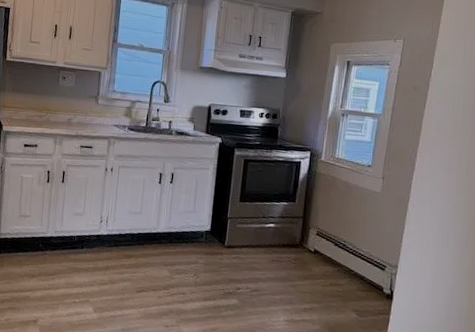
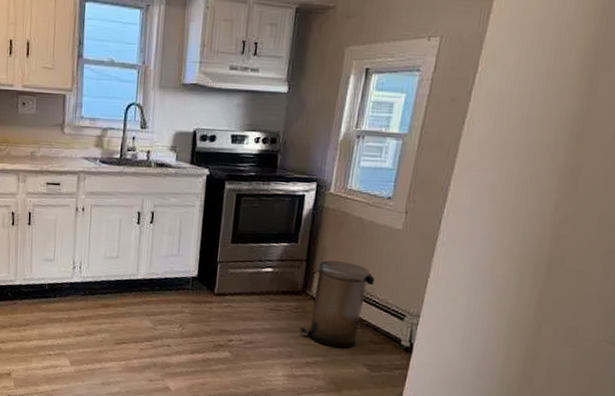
pedal bin: none [298,217,359,297] -> present [300,260,375,349]

